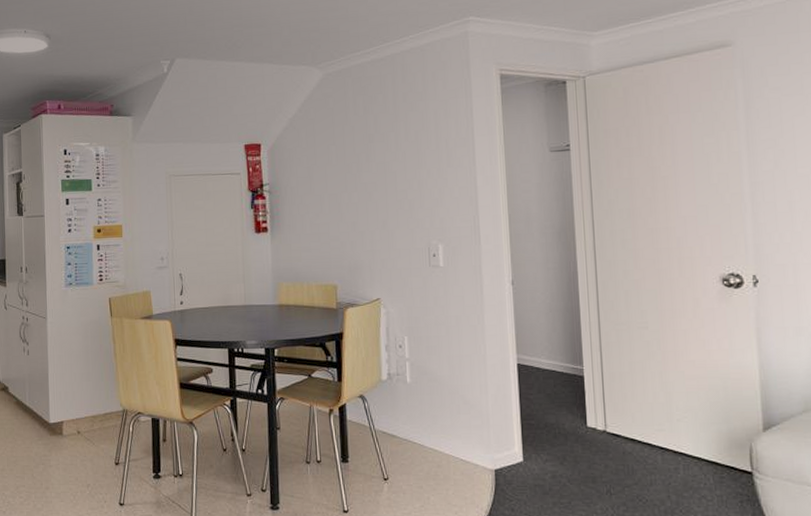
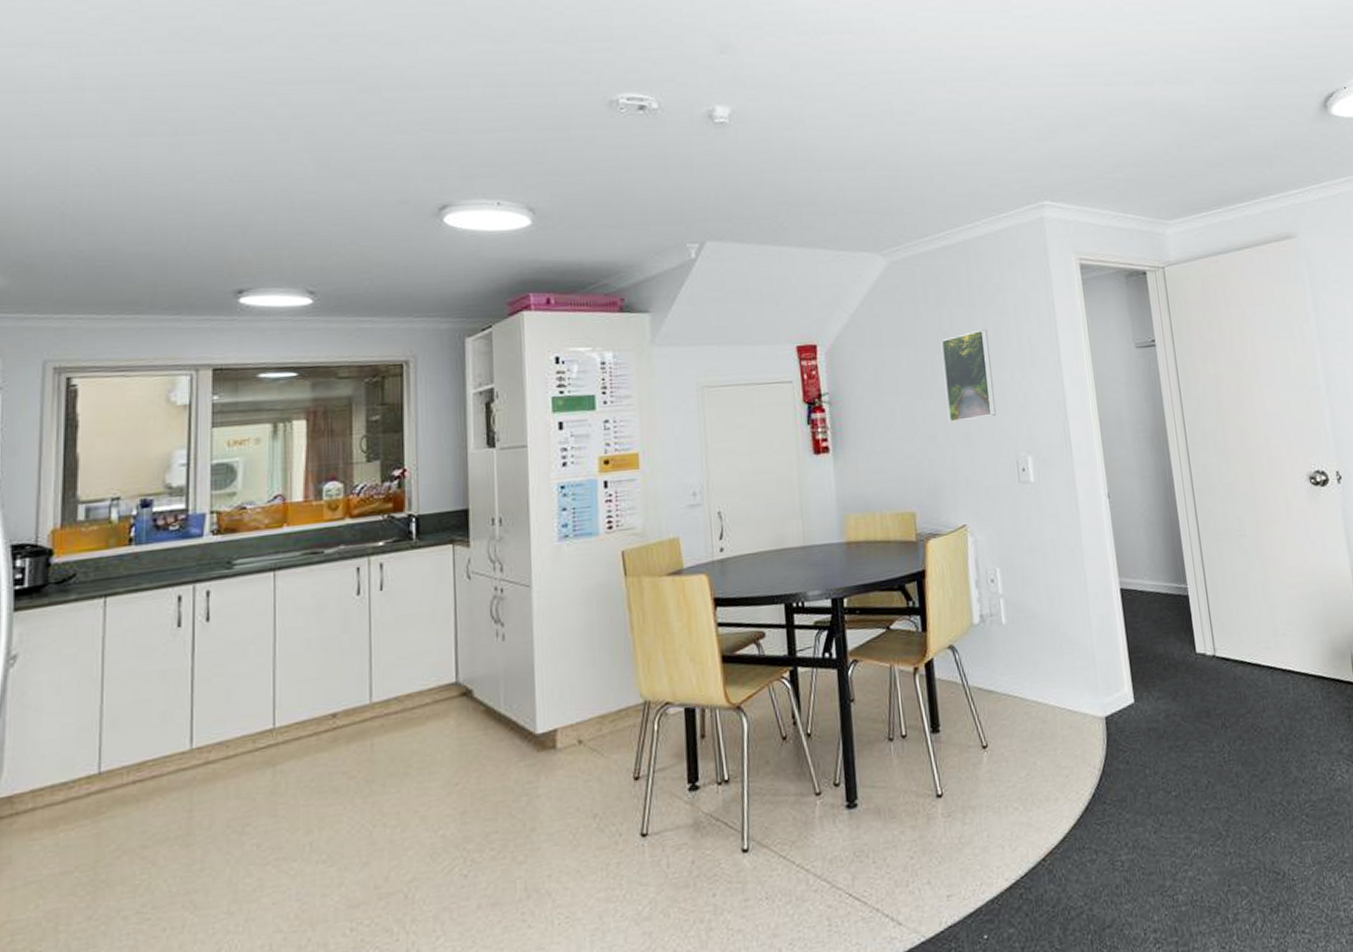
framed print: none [366,132,412,212] -> present [941,329,996,423]

